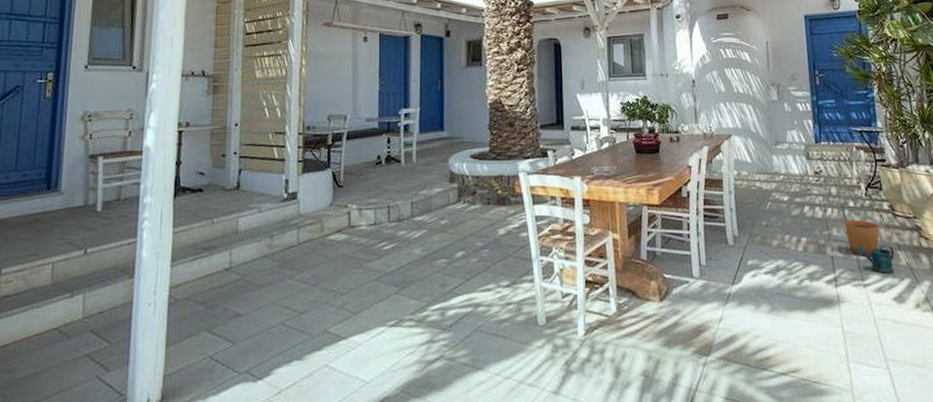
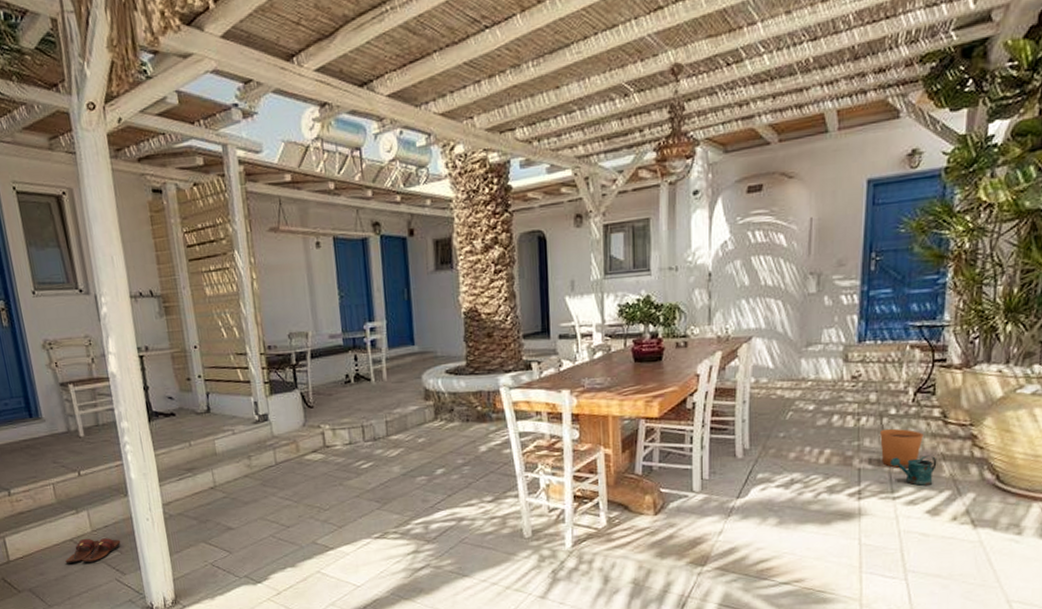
sandal: none [42,326,114,358] -> present [65,538,121,563]

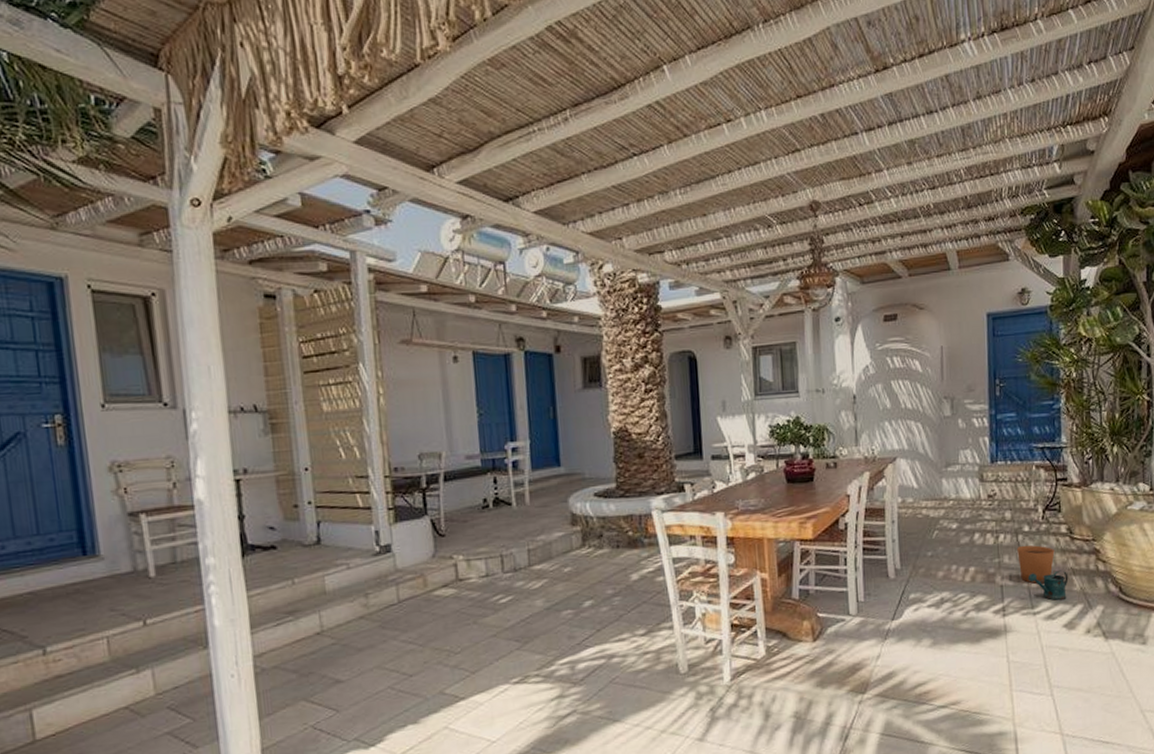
sandal: present [65,538,121,563] -> none [115,702,195,738]

